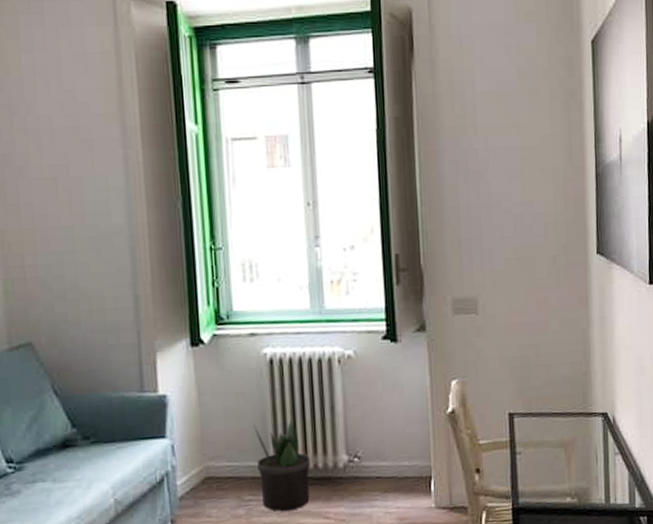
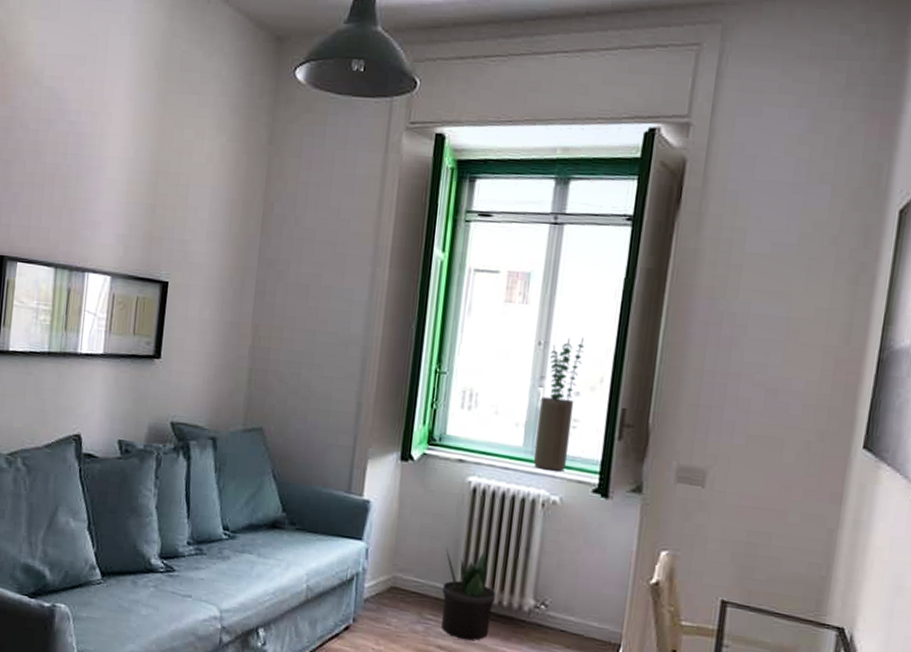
vase: none [320,192,355,327] -> present [534,338,584,472]

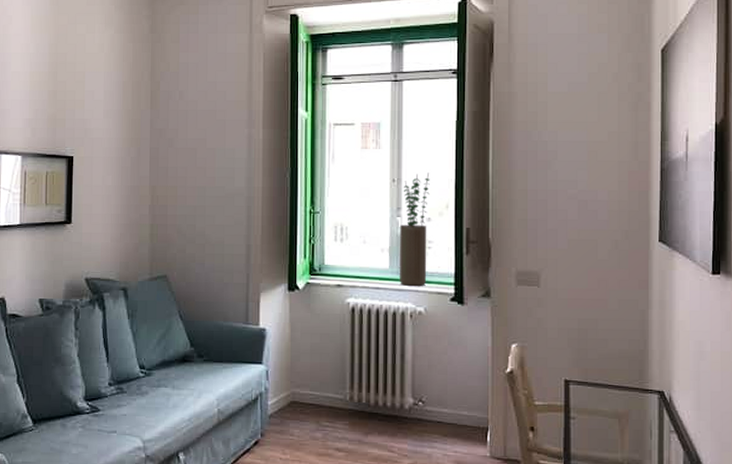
planter: present [441,547,496,640] -> none [334,361,381,440]

